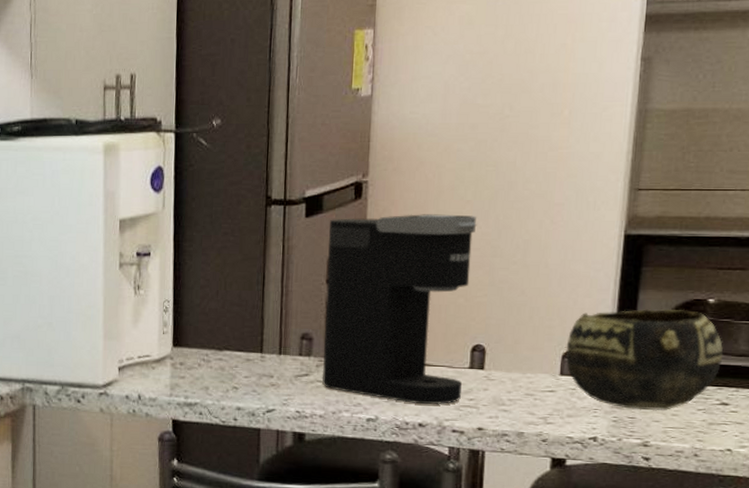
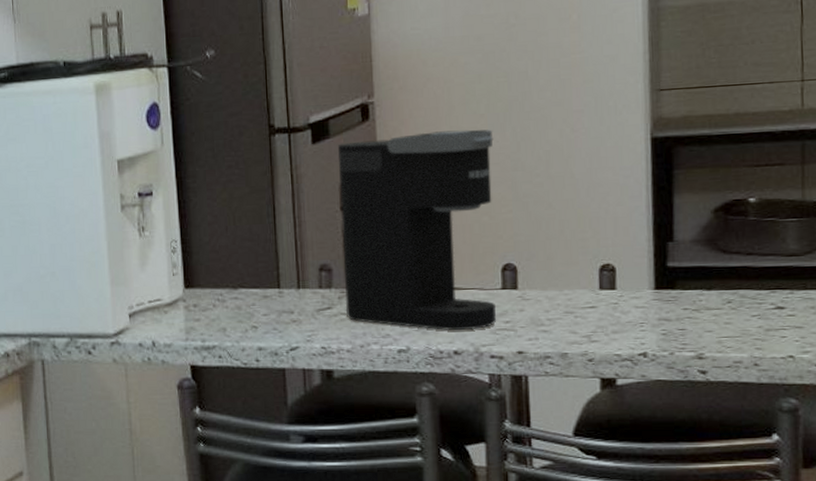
ceramic bowl: present [565,308,724,411] -> none [602,210,772,321]

